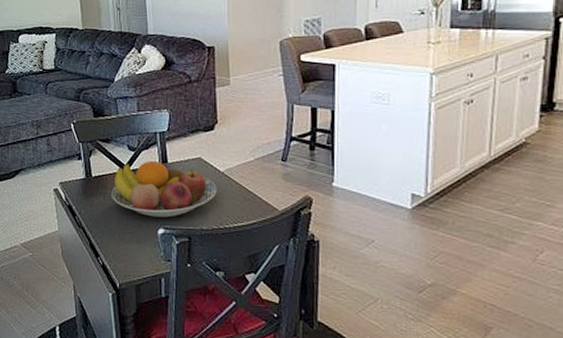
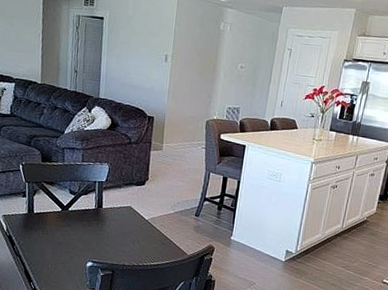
fruit bowl: present [111,160,217,218] -> none [49,204,141,254]

